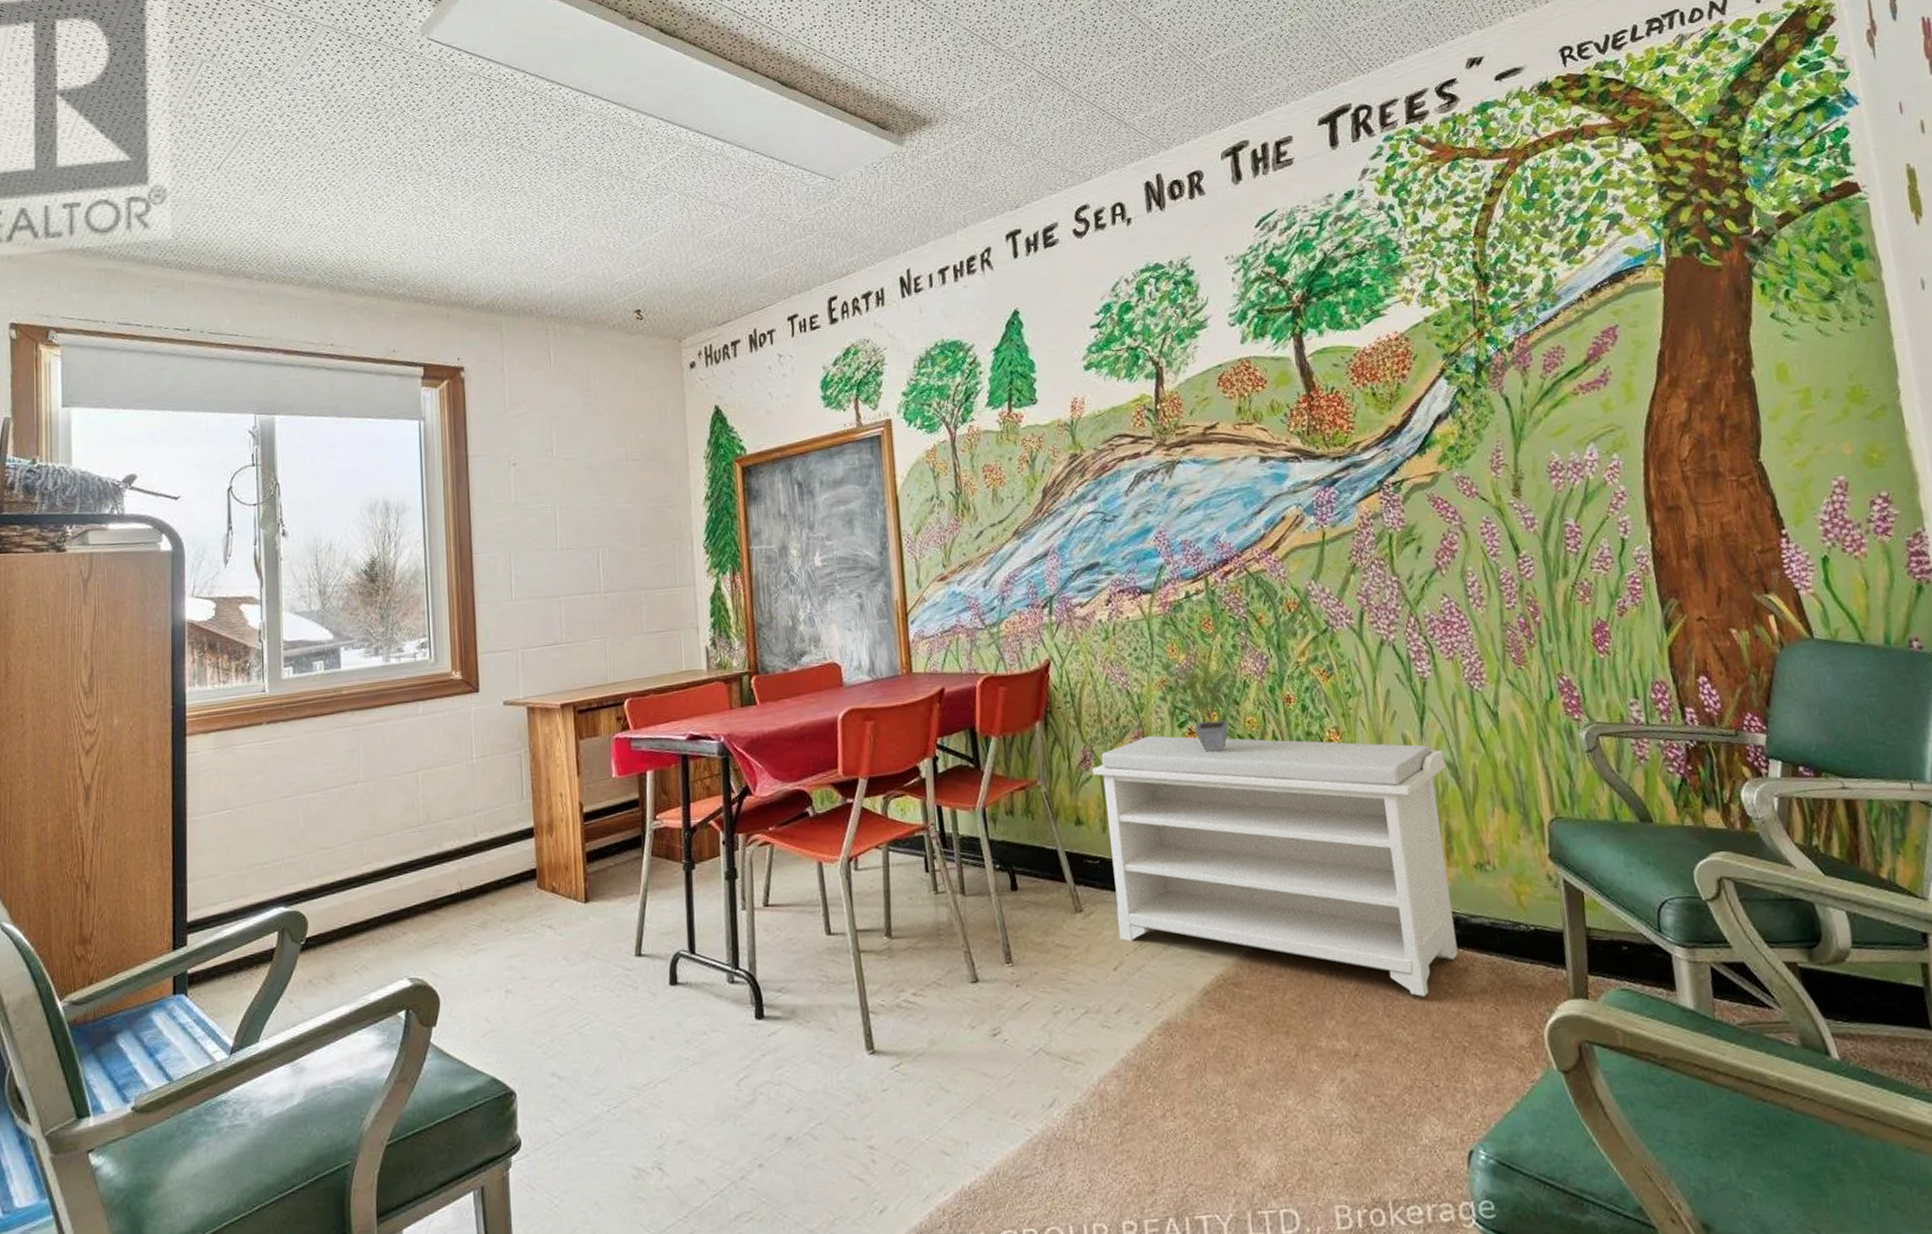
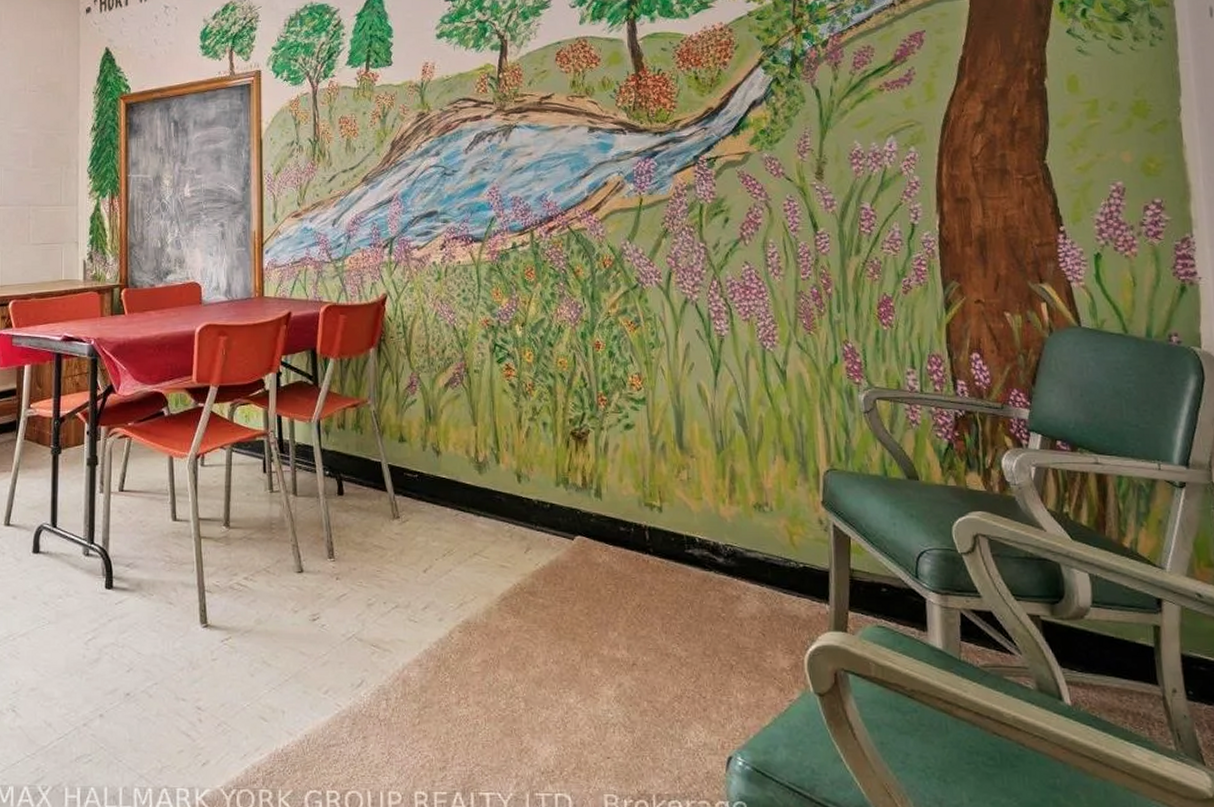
bench: present [1092,735,1459,997] -> none [418,368,735,618]
potted plant: present [1155,636,1243,753] -> none [479,284,558,388]

